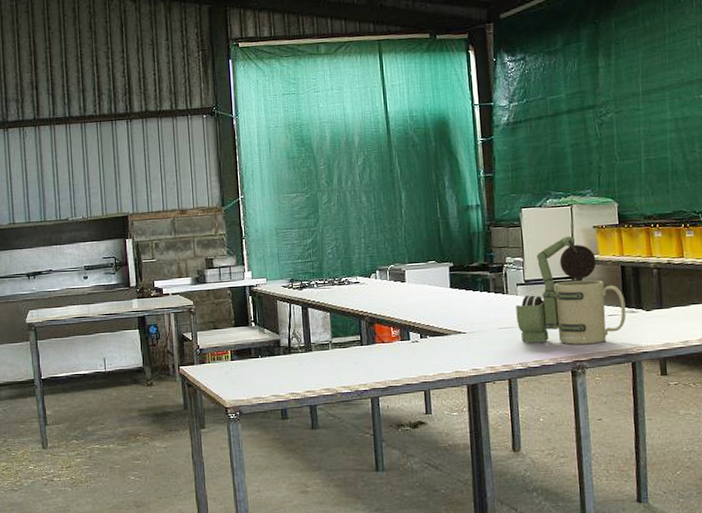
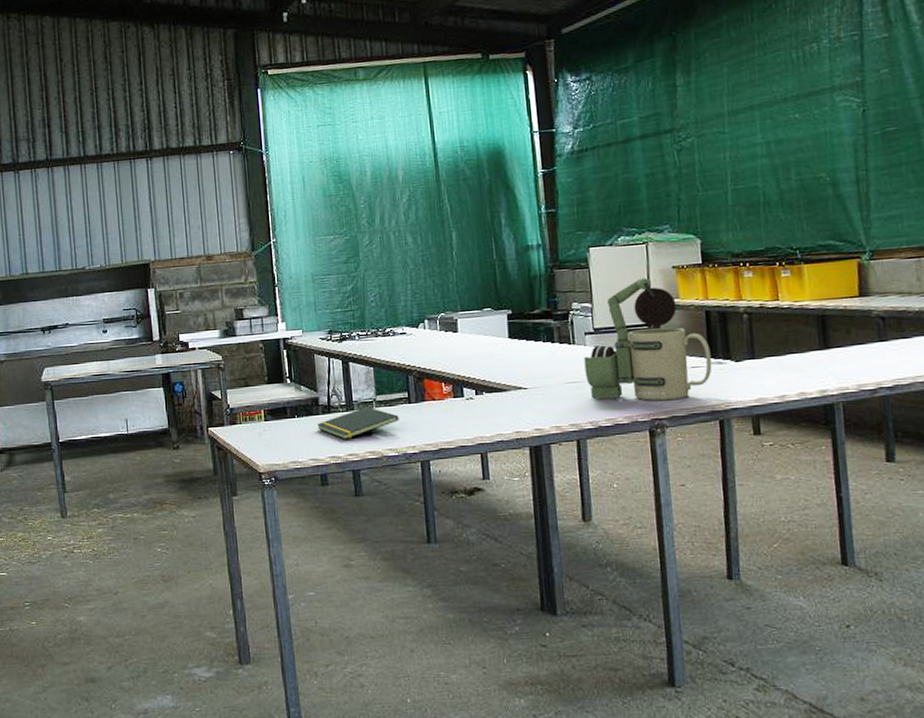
notepad: none [279,348,352,379] -> present [317,407,399,441]

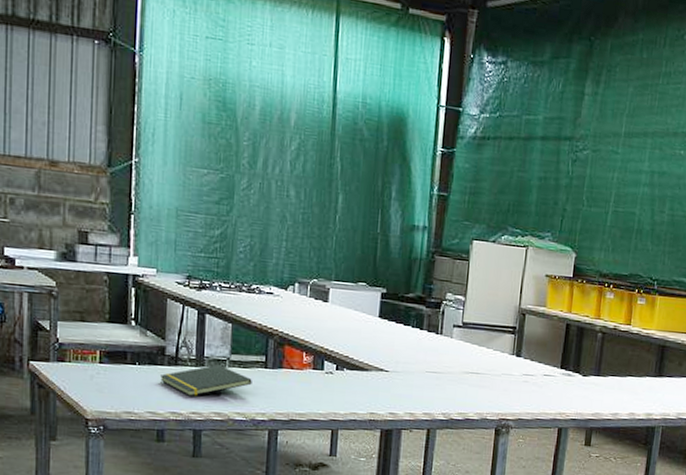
cocoa: present [584,278,712,401] -> none [446,280,564,404]

